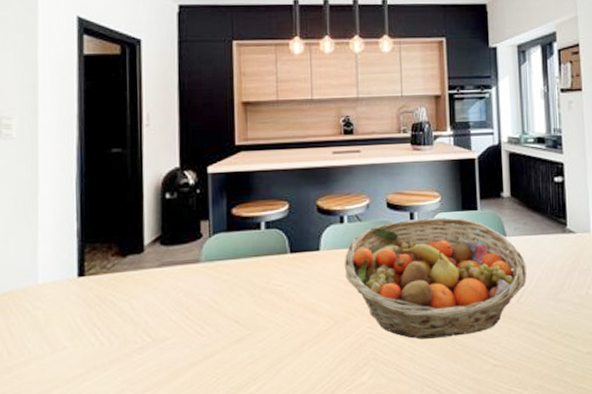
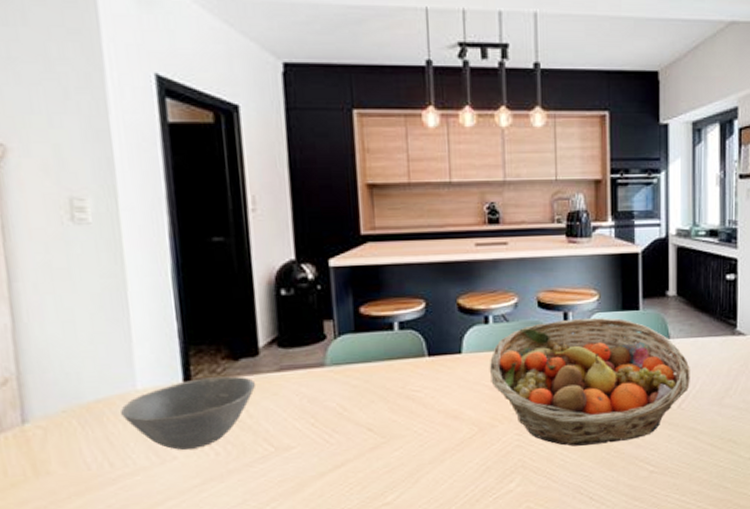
bowl: none [23,271,140,340] -> present [121,376,256,450]

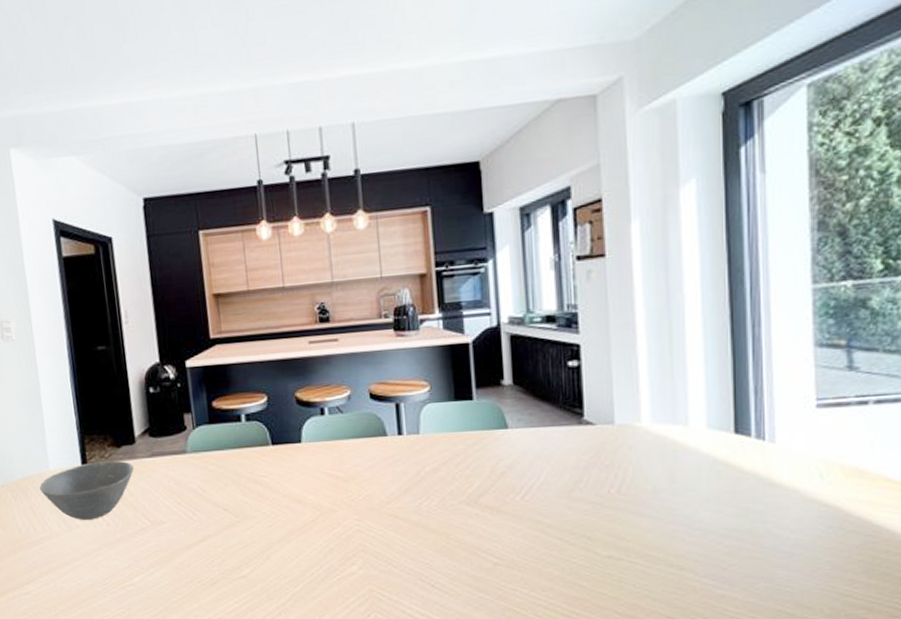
fruit basket: present [489,317,690,447] -> none [327,408,533,534]

